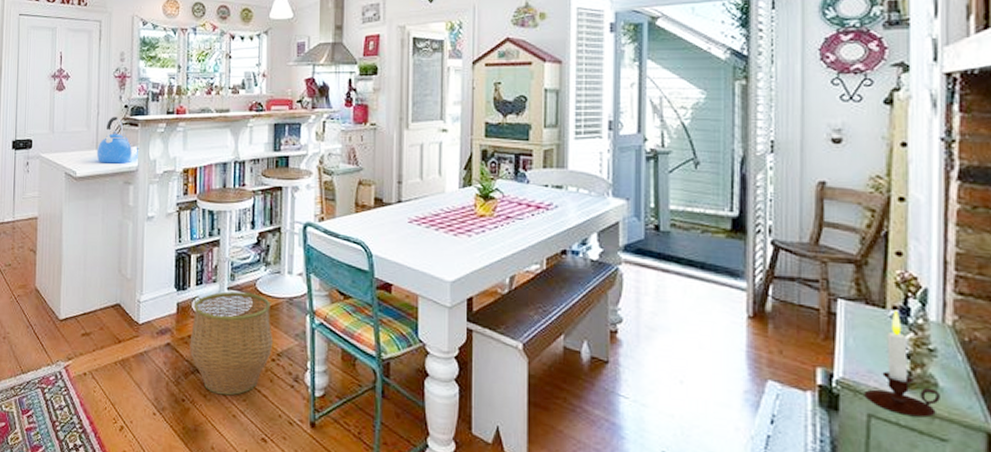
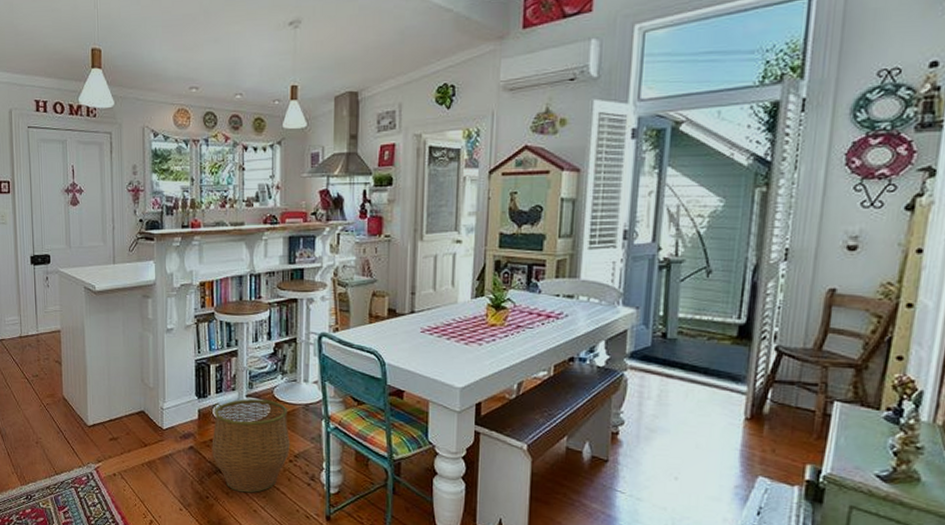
kettle: present [96,117,132,164] -> none [114,231,149,278]
candle: present [864,310,942,418] -> none [848,411,922,509]

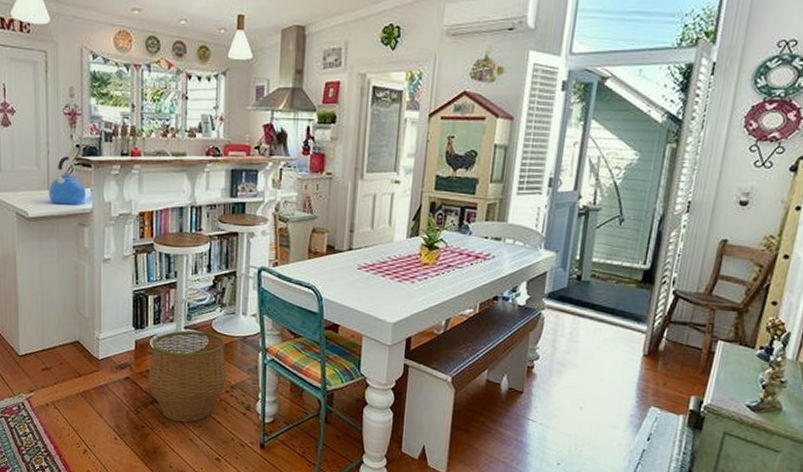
kettle: none [114,231,149,278] -> present [48,156,86,205]

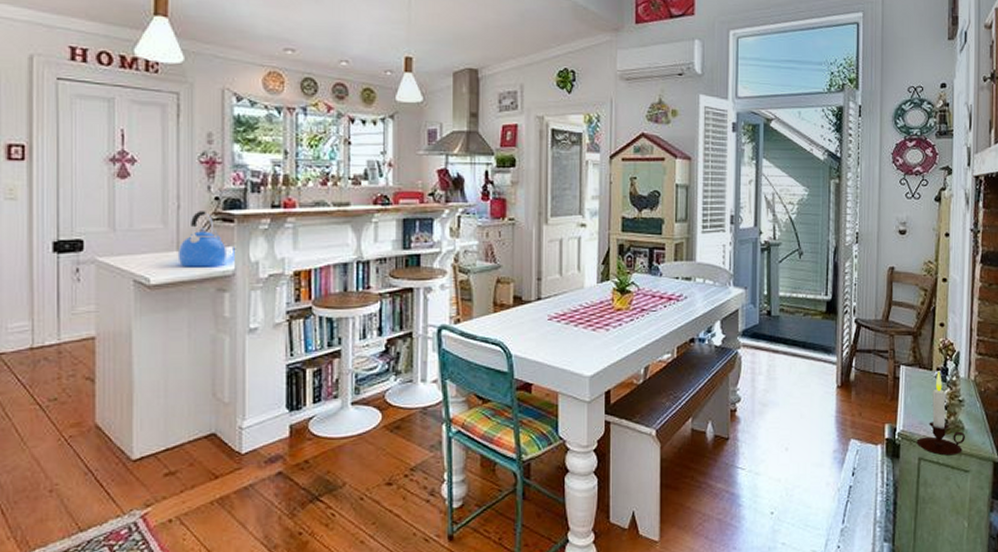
basket: present [148,330,228,423] -> none [307,406,406,522]
candle: none [723,350,783,435] -> present [916,371,966,456]

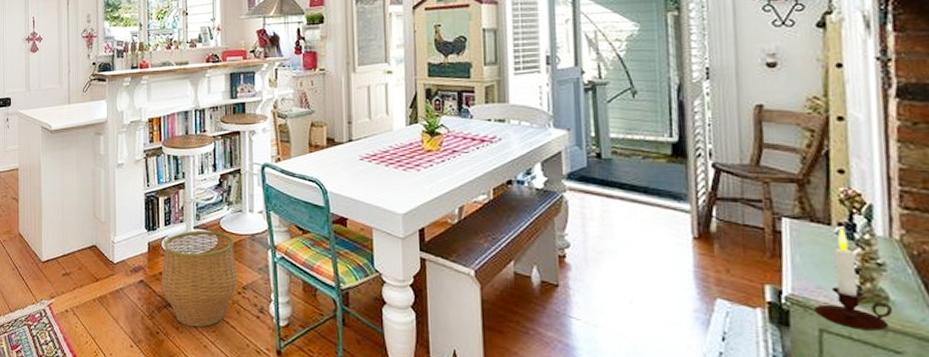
kettle: present [177,211,226,267] -> none [69,73,101,117]
basket: none [307,406,406,522] -> present [161,230,239,328]

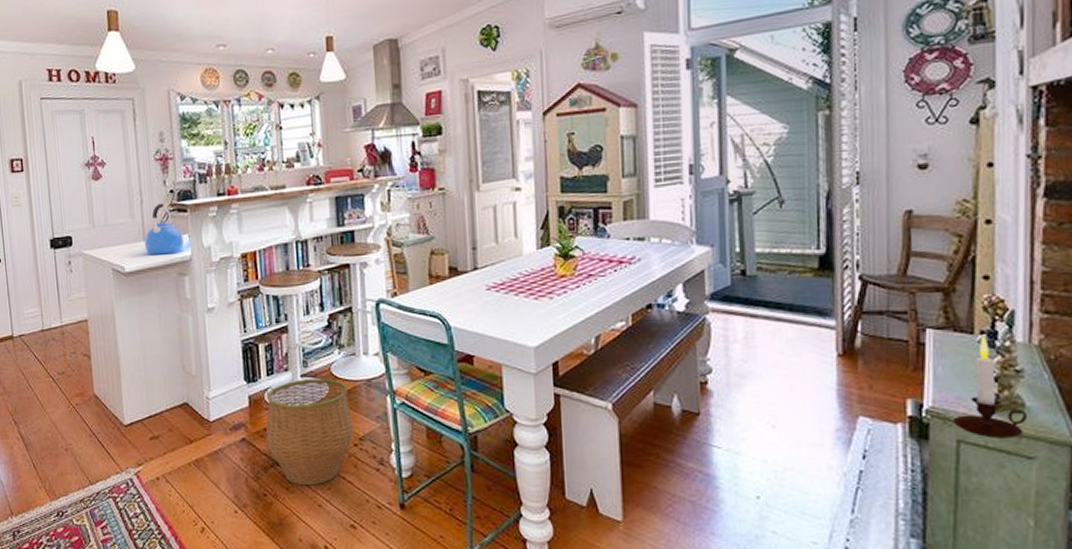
kettle: none [69,73,101,117] -> present [144,203,184,255]

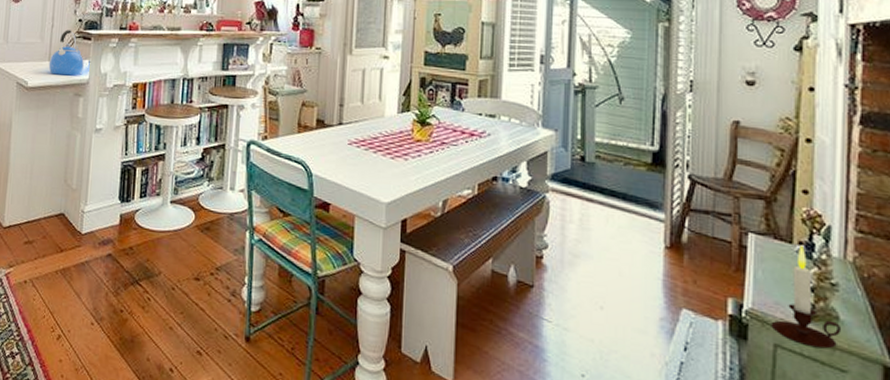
basket: present [265,378,355,486] -> none [130,205,213,308]

